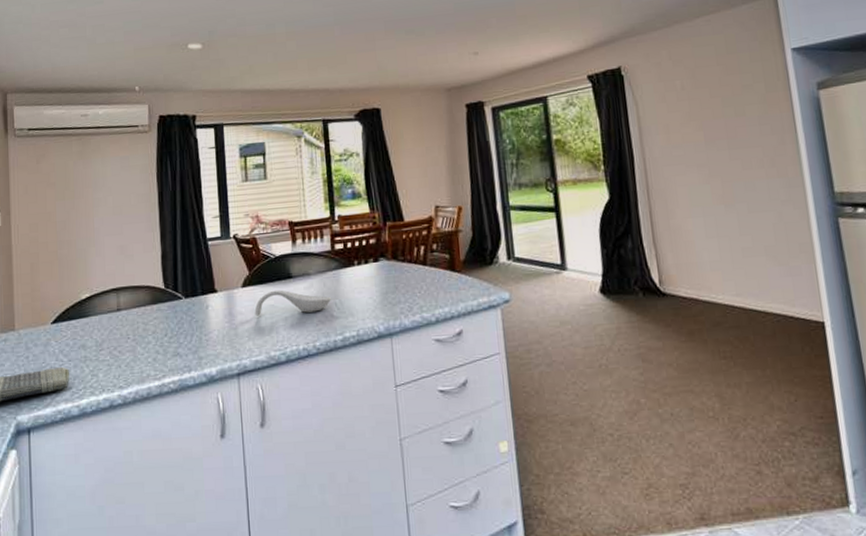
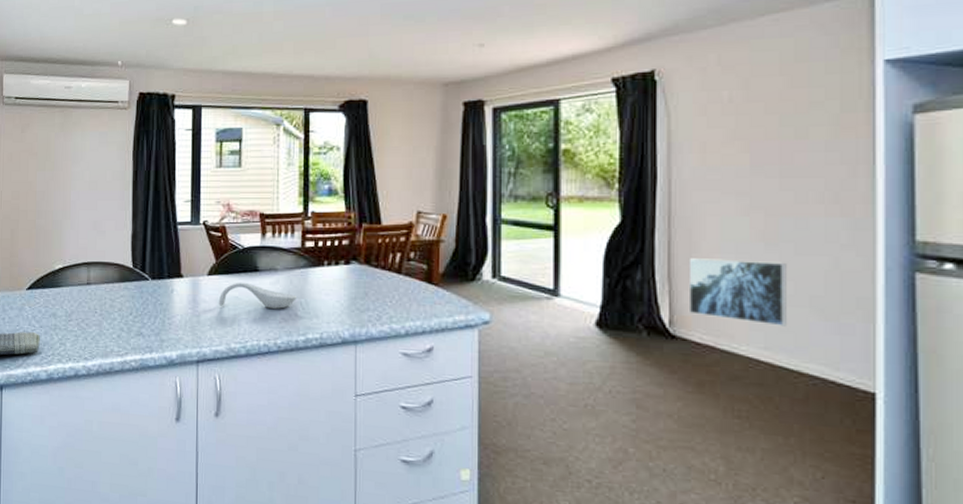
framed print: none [667,220,750,275] -> present [688,258,786,327]

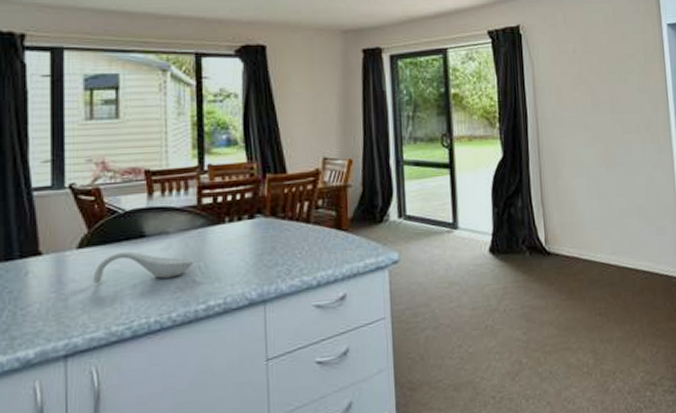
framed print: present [688,258,786,327] -> none [555,181,625,234]

